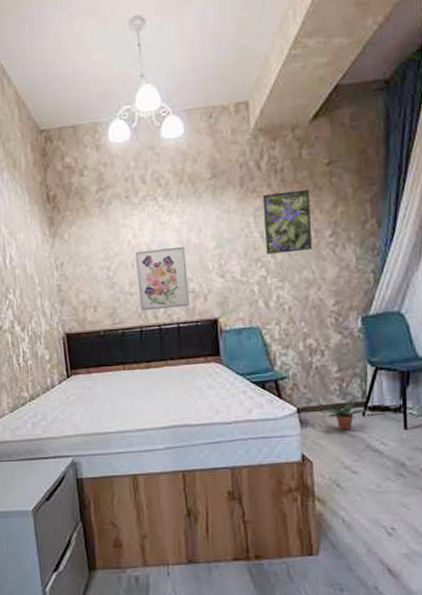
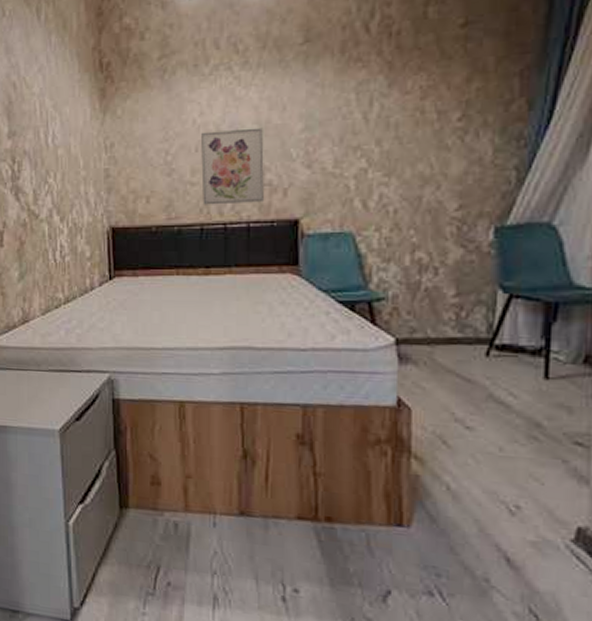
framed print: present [262,190,312,254] -> none [369,59,434,141]
potted plant: present [323,398,366,431] -> none [431,332,491,373]

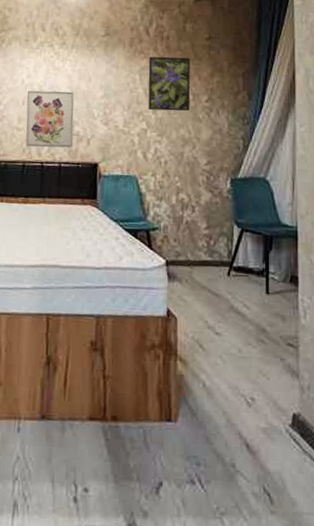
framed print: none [369,59,434,141] -> present [148,56,190,111]

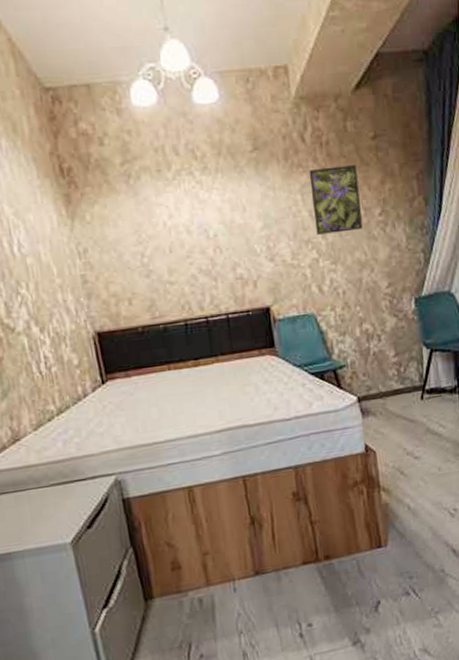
wall art: present [25,90,74,148] -> none [172,227,238,302]

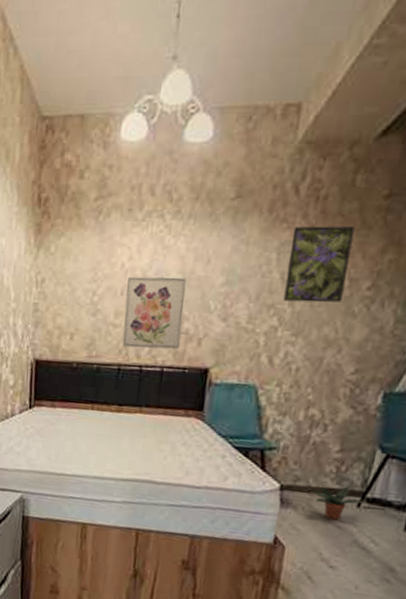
wall art: none [172,227,238,302] -> present [122,276,187,350]
potted plant: none [383,382,424,417] -> present [311,485,363,520]

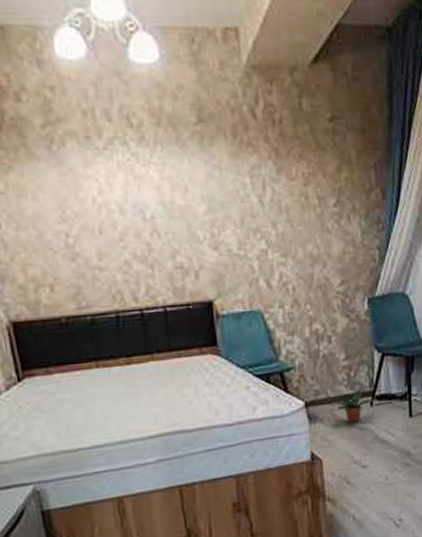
wall art: present [122,276,187,350] -> none [102,208,177,291]
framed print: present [283,226,355,303] -> none [259,148,316,223]

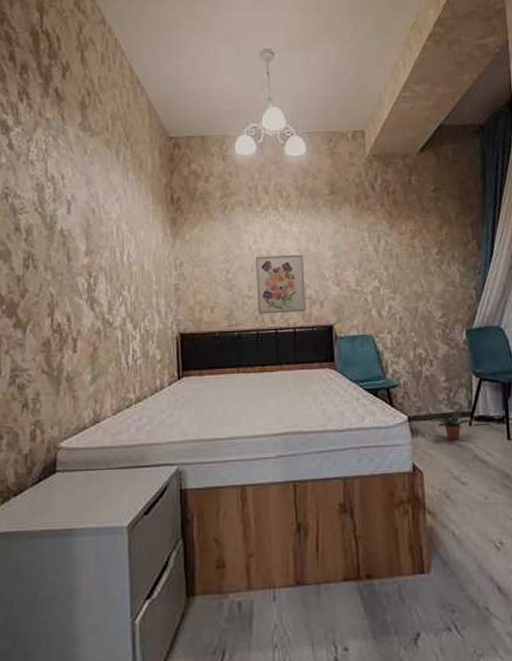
wall art: none [102,208,177,291] -> present [255,254,306,314]

